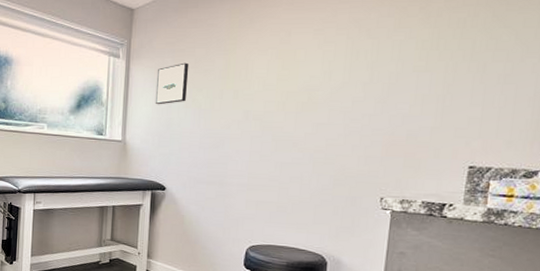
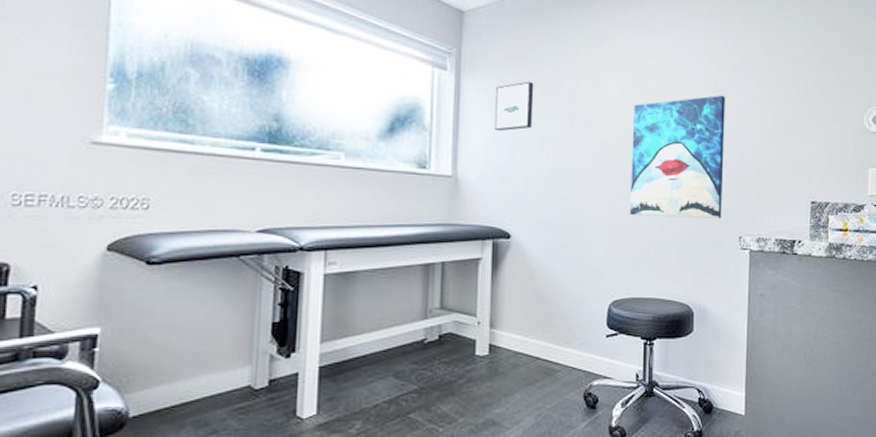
wall art: none [270,63,375,180] -> present [630,95,725,219]

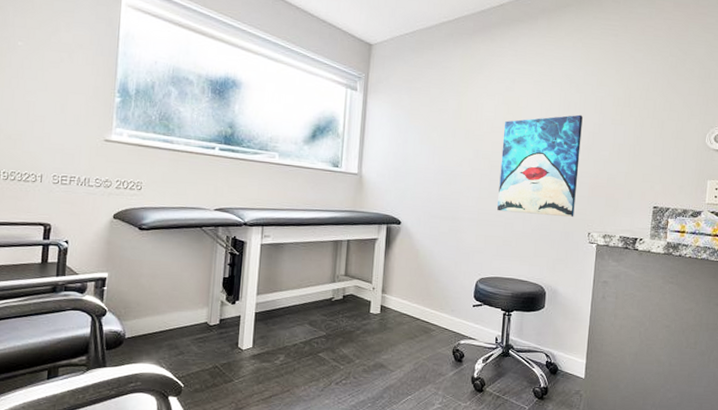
wall art: present [494,81,534,132] -> none [391,100,425,140]

